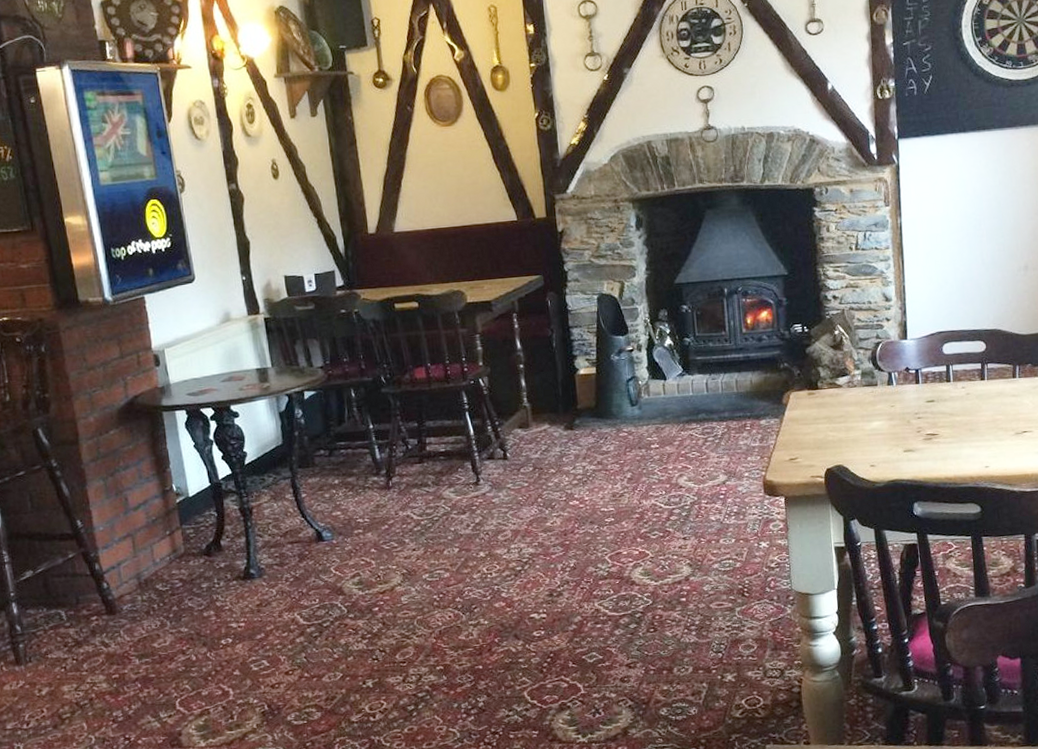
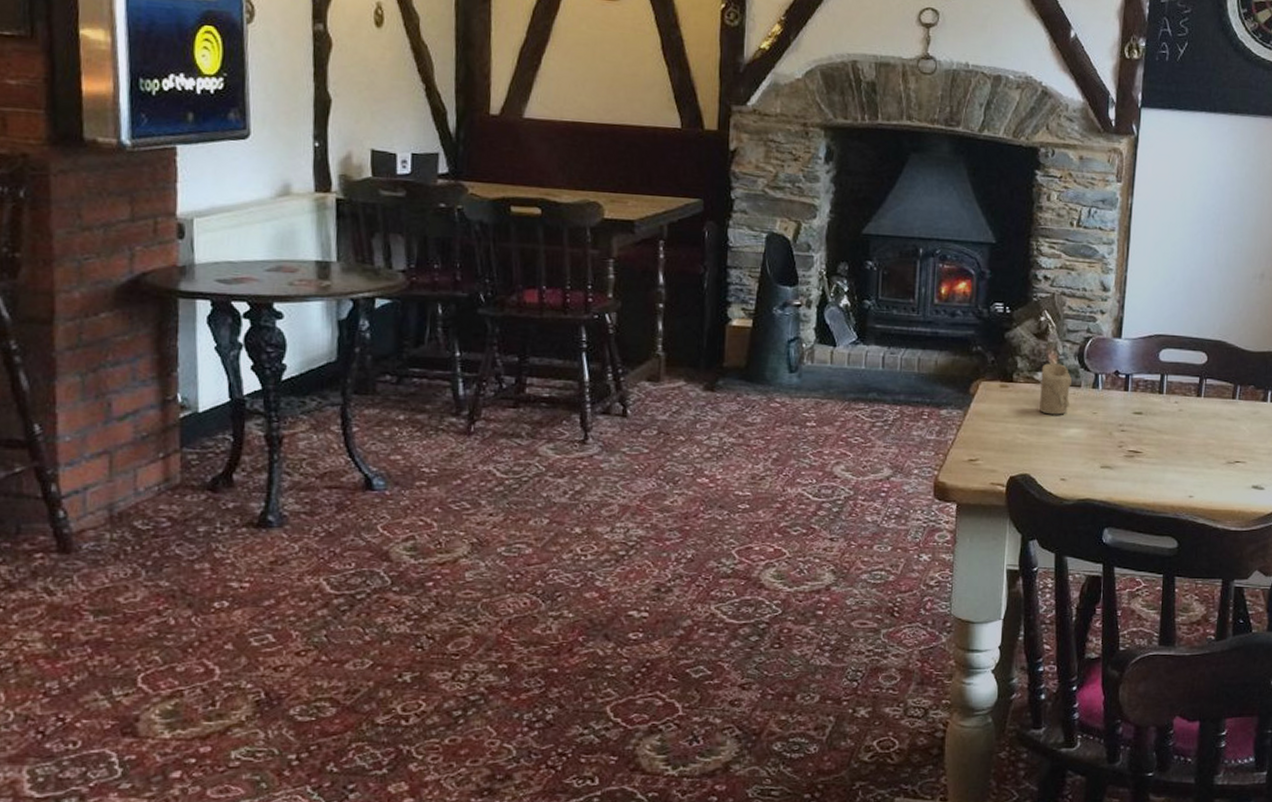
candle: none [841,368,869,413] -> present [1040,363,1072,415]

